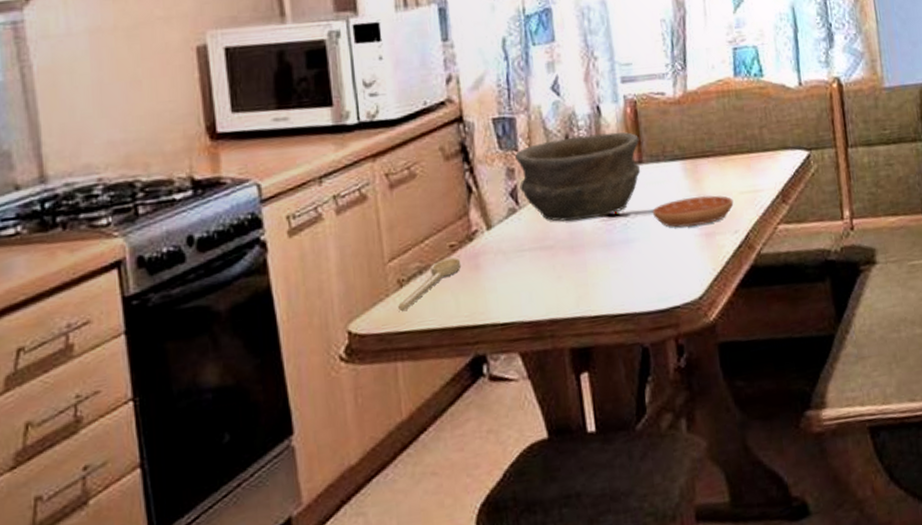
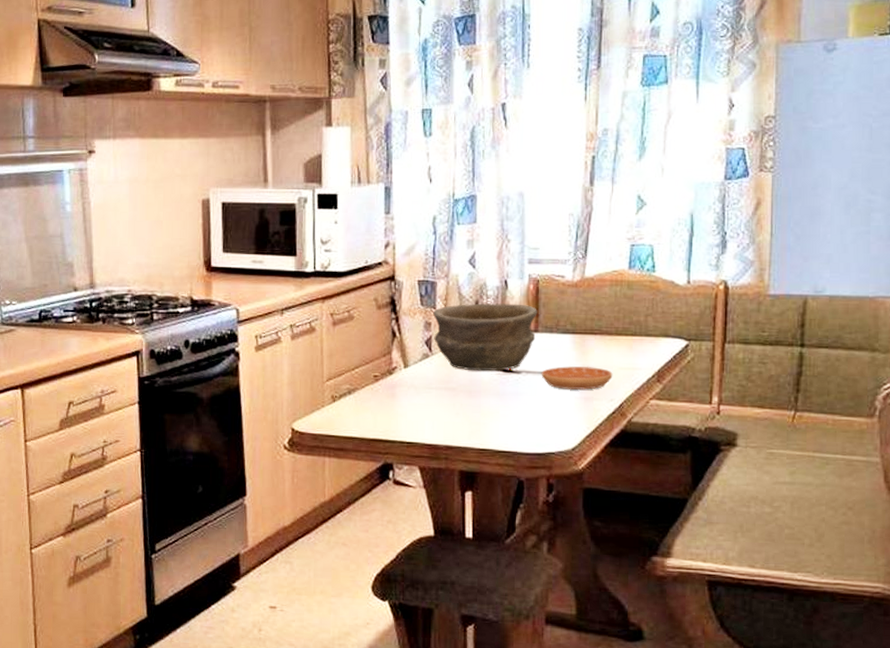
spoon: present [398,257,462,312] -> none [330,385,382,420]

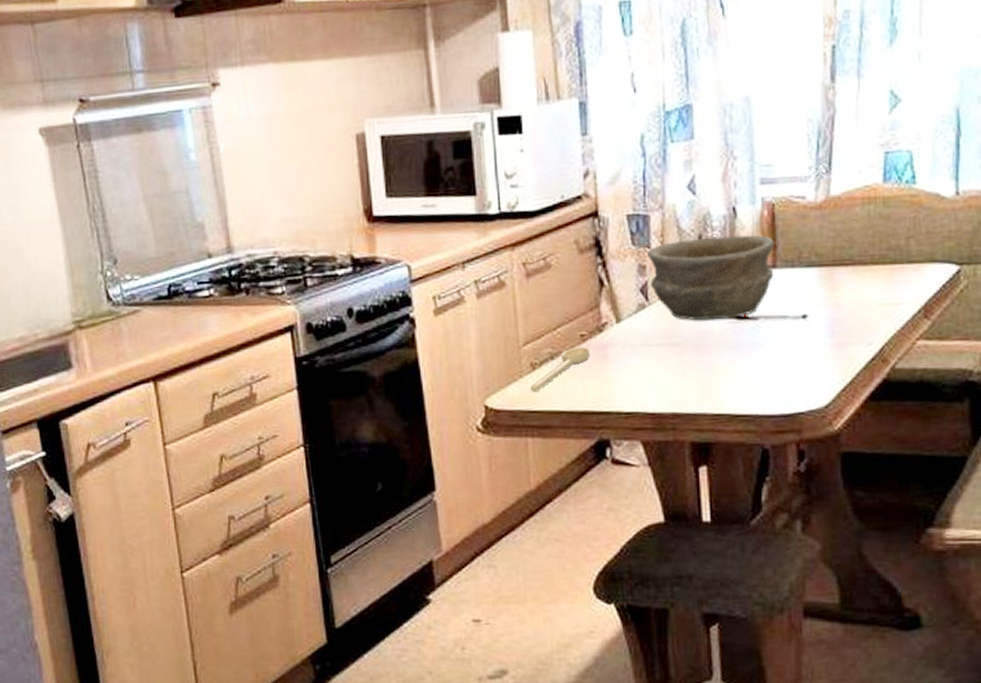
spoon: none [330,385,382,420] -> present [530,347,591,393]
saucer: present [541,366,613,390] -> none [783,305,870,335]

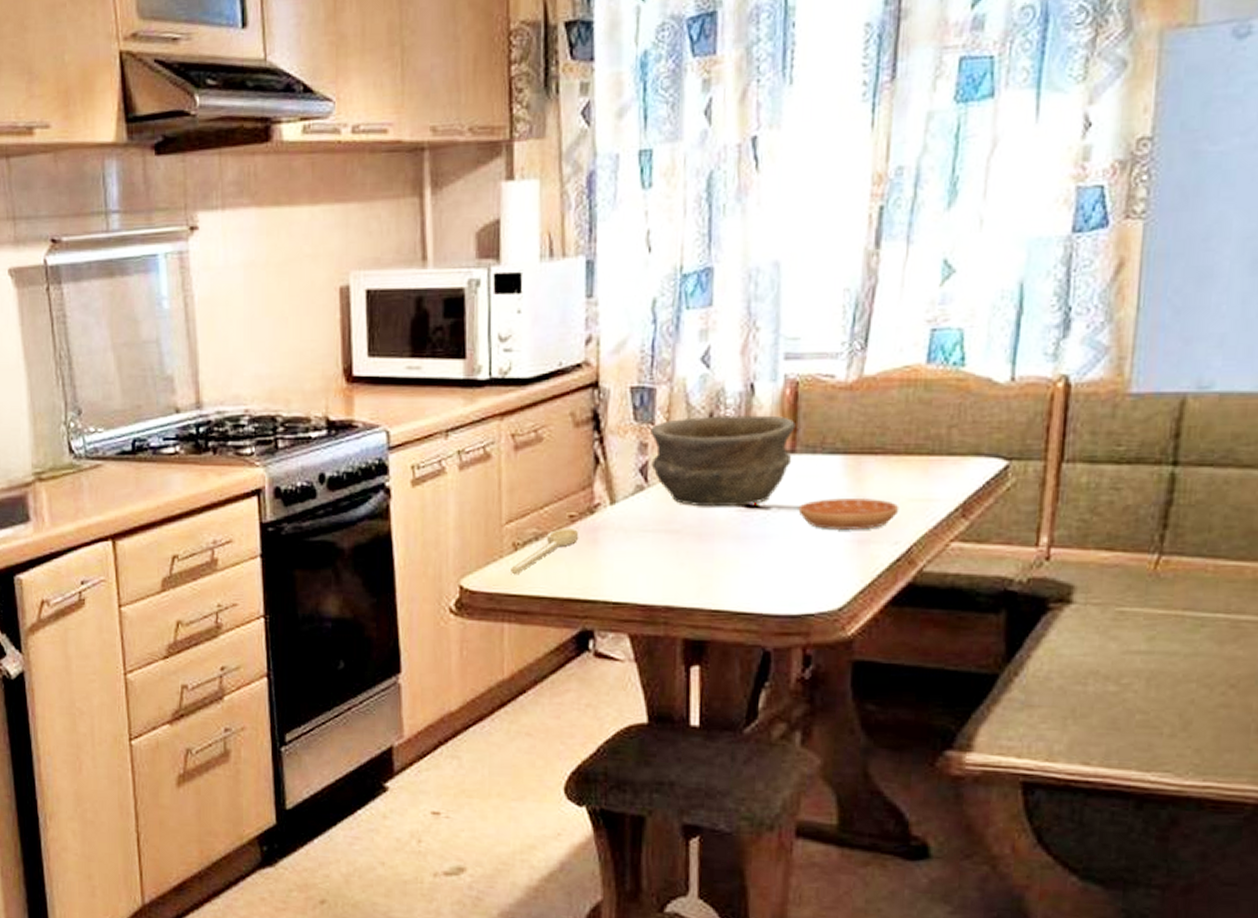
saucer: none [783,305,870,335] -> present [798,498,899,530]

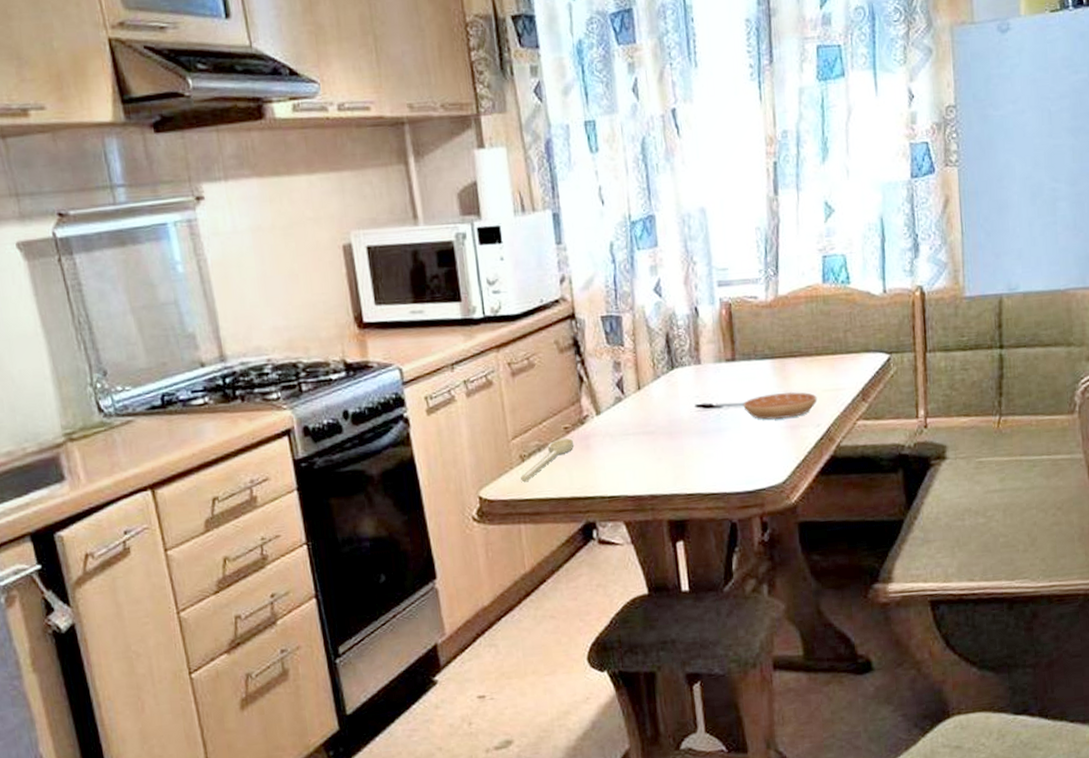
bowl: present [650,415,795,507] -> none [621,331,734,410]

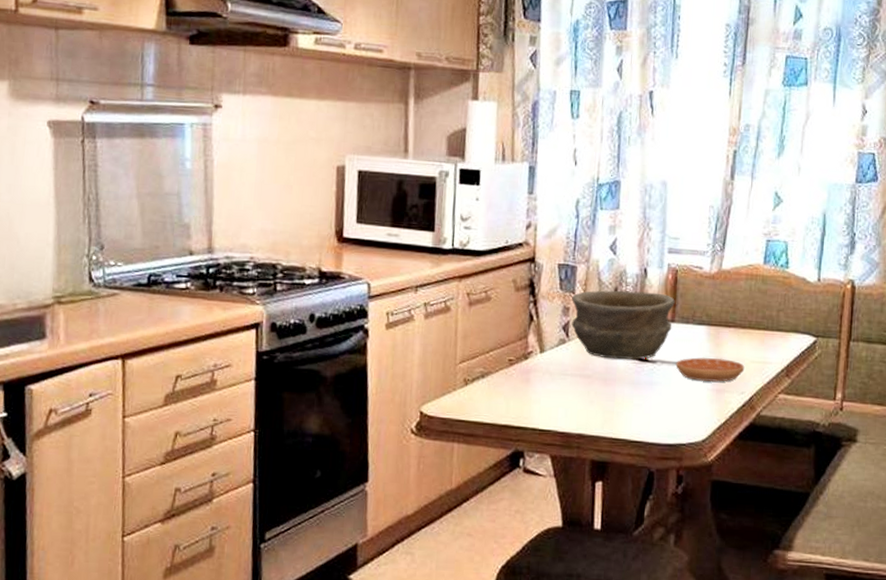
spoon: present [521,438,574,483] -> none [461,369,516,405]
bowl: none [621,331,734,410] -> present [571,290,675,360]

